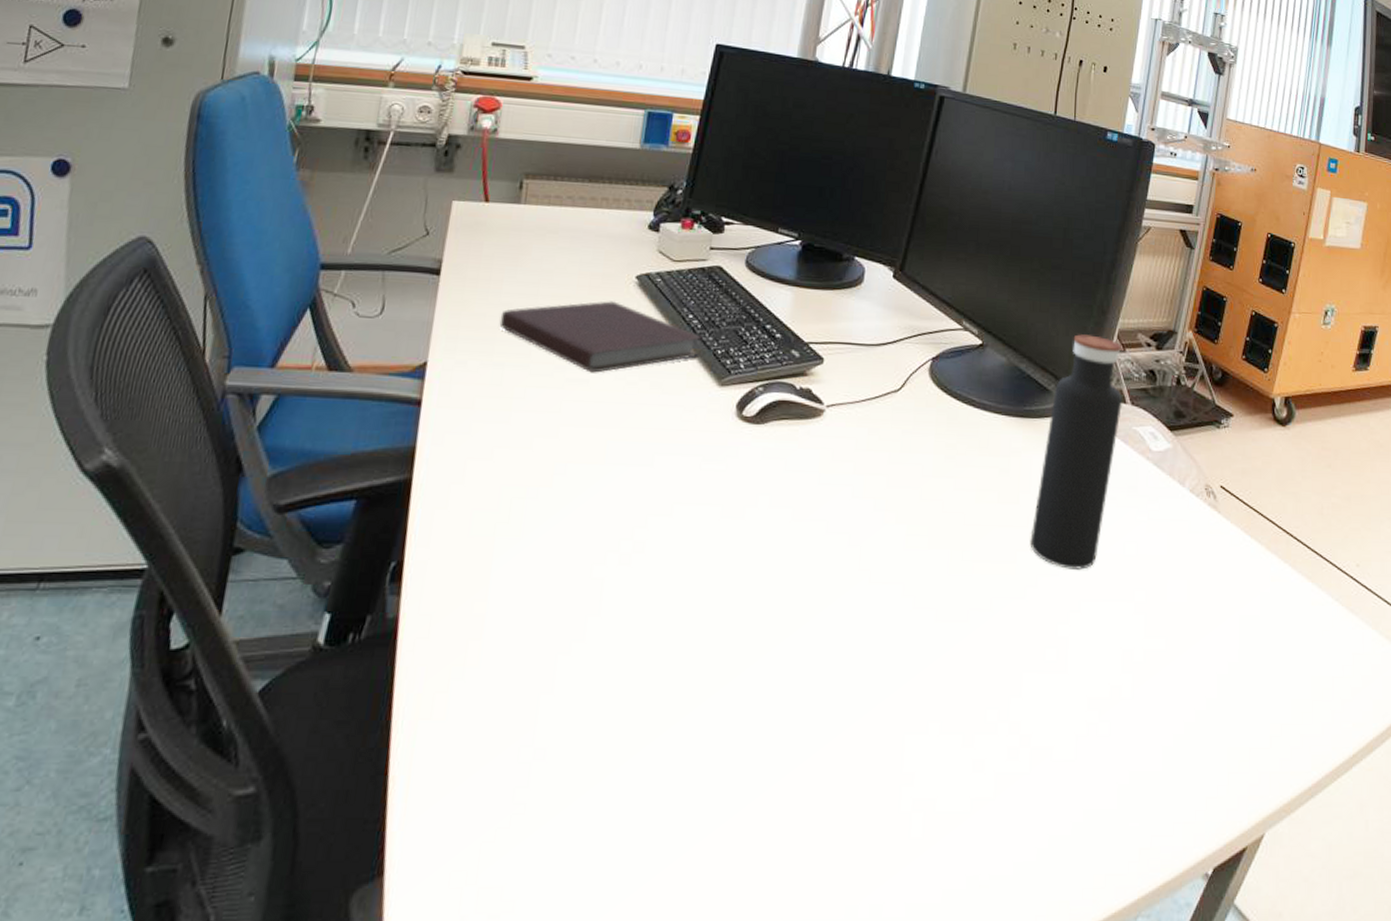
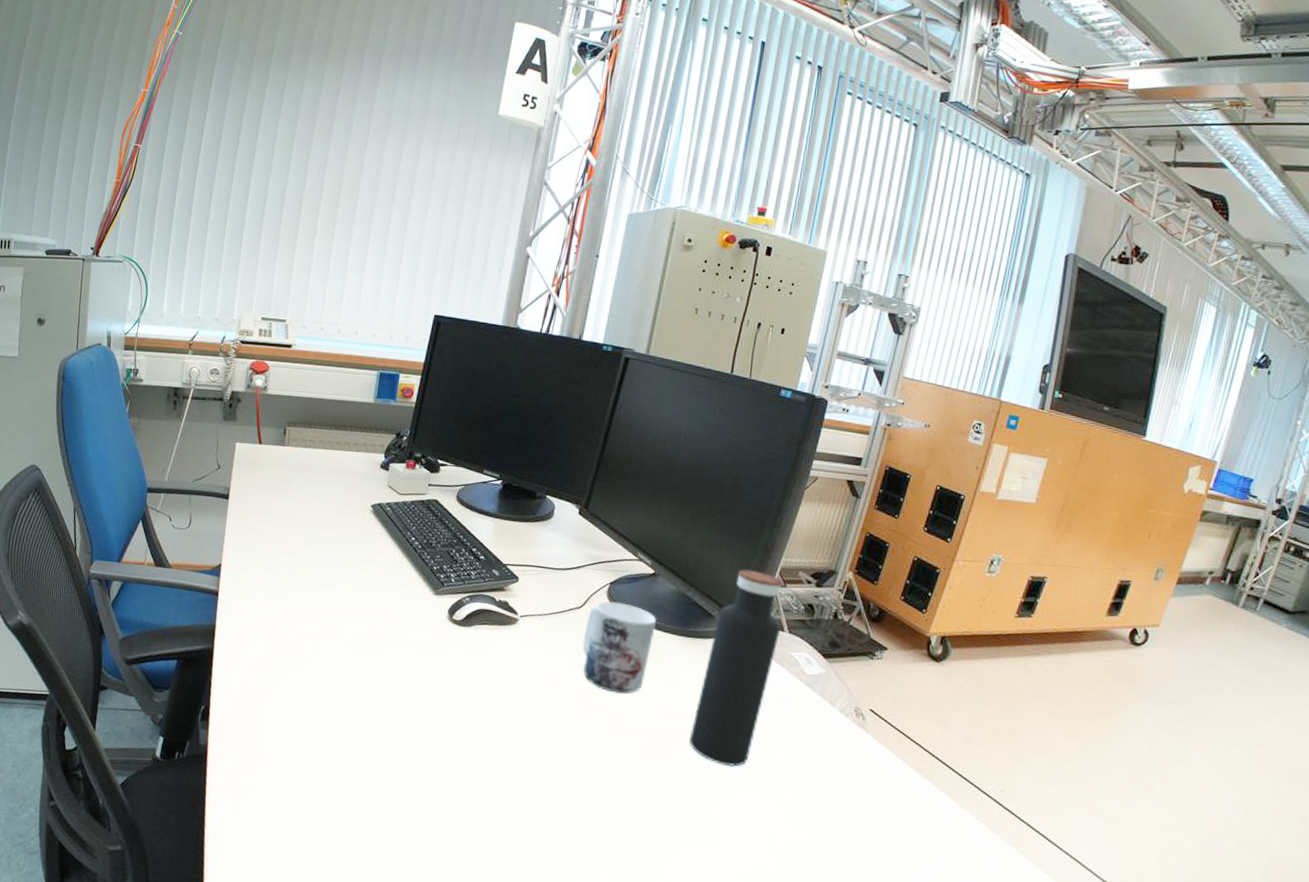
notebook: present [499,301,704,373] -> none [271,524,423,579]
mug: none [902,380,986,493] -> present [582,601,656,694]

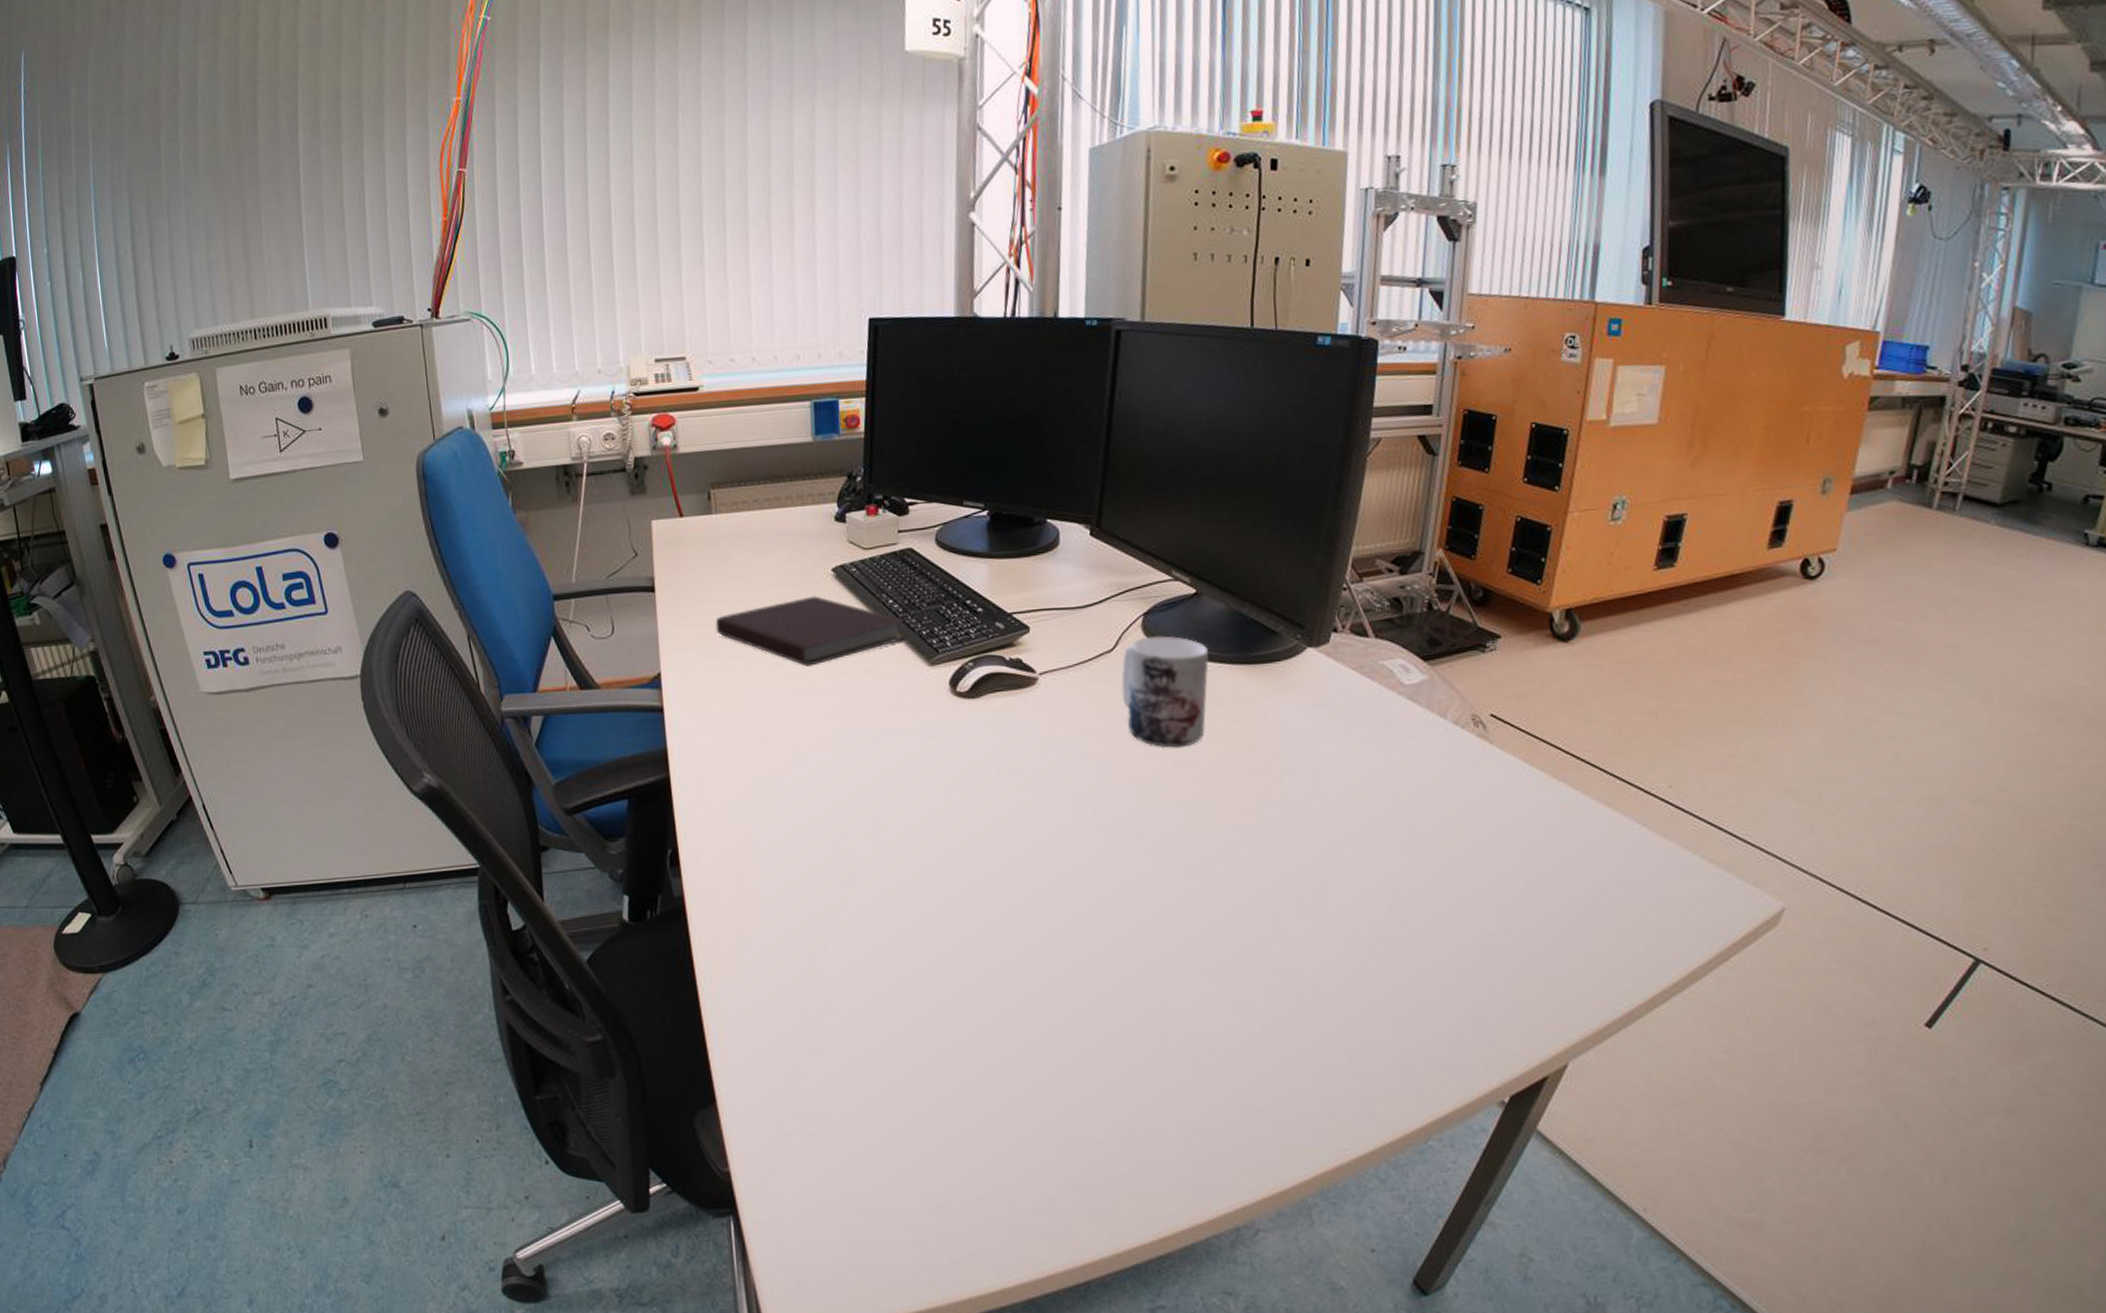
notebook: none [271,524,423,579] -> present [715,596,907,667]
water bottle: present [689,569,783,767] -> none [1272,568,1364,814]

